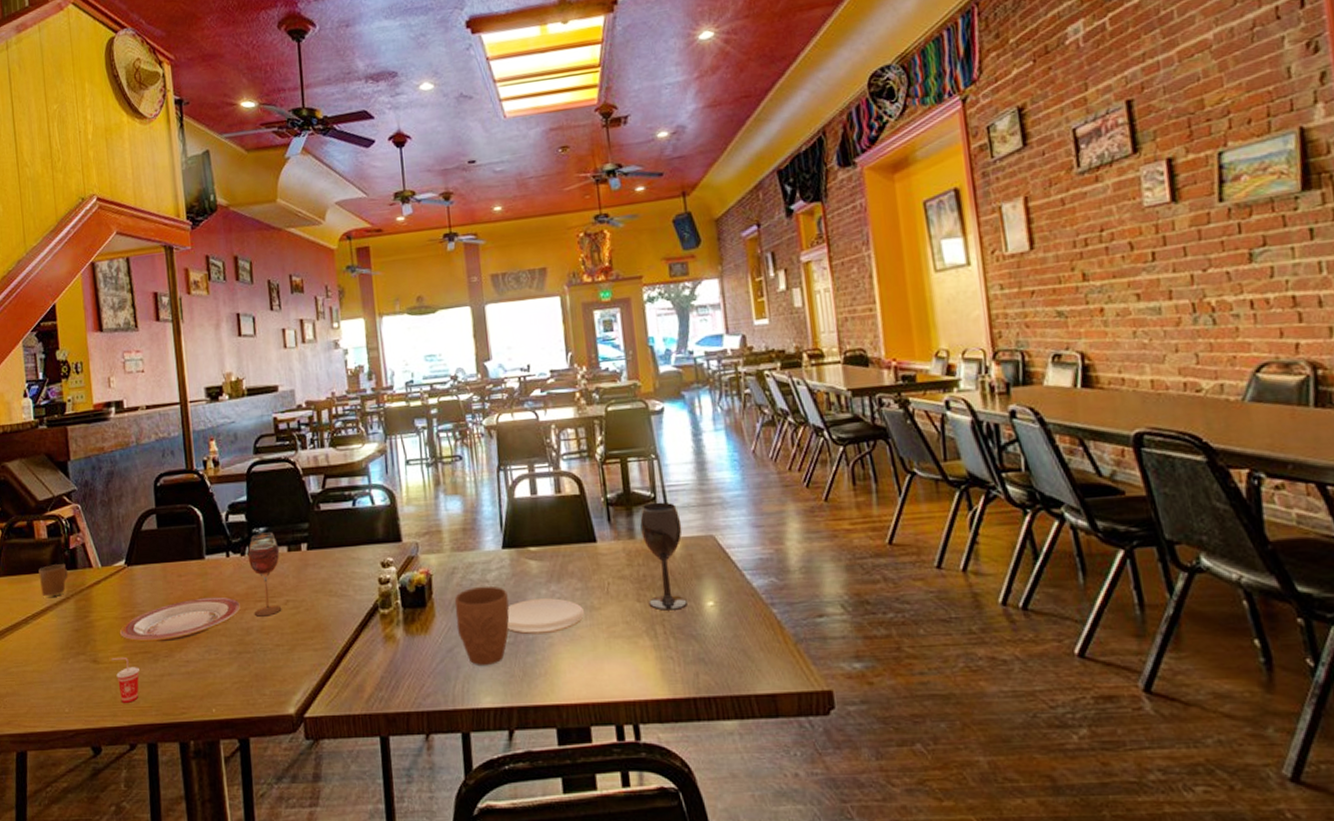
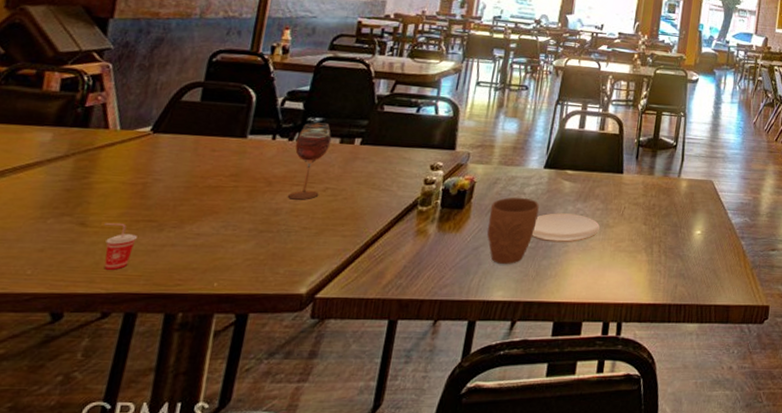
cup: present [38,564,69,597] -> none [32,119,76,152]
plate: present [119,597,241,642] -> none [122,174,276,213]
wine glass: present [640,502,687,611] -> none [652,149,692,234]

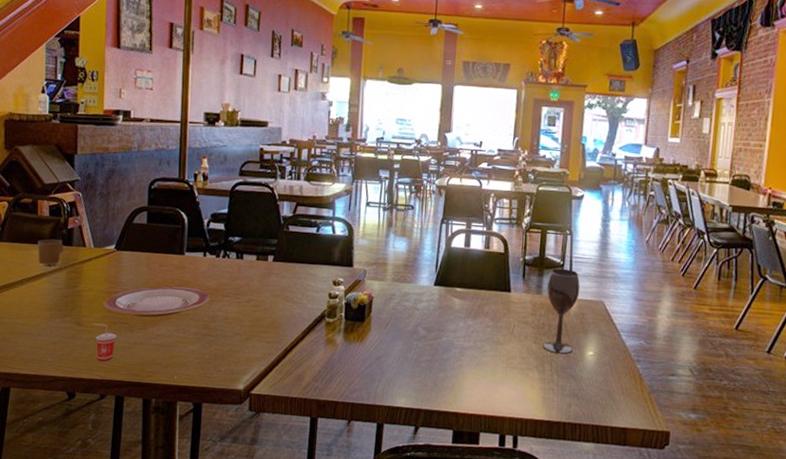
cup: none [32,119,76,152] -> present [37,239,64,266]
plate: none [122,174,276,213] -> present [102,286,211,317]
wineglass: present [288,122,332,200] -> none [221,241,250,310]
cup: present [486,197,539,264] -> none [386,312,432,375]
plate: present [531,213,600,243] -> none [427,328,491,358]
wine glass: none [652,149,692,234] -> present [543,268,580,354]

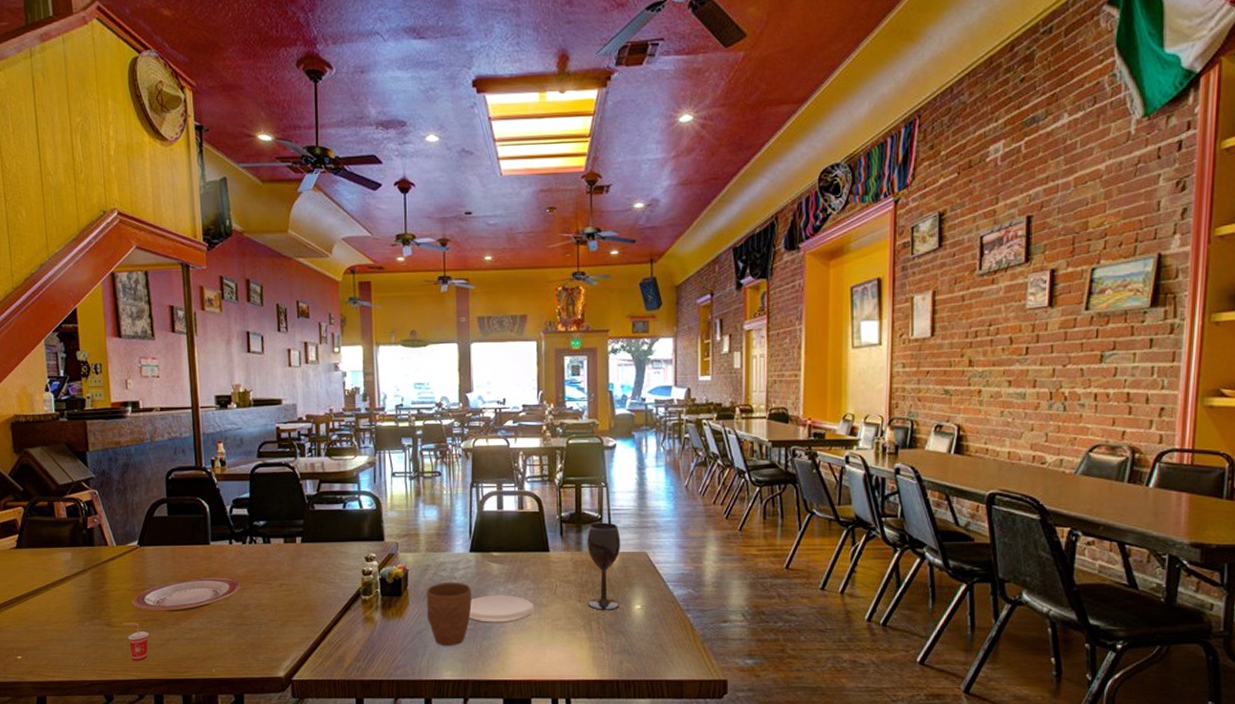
cup: present [37,239,64,266] -> none [58,541,86,568]
cup: none [386,312,432,375] -> present [426,582,472,646]
plate: none [427,328,491,358] -> present [468,595,534,624]

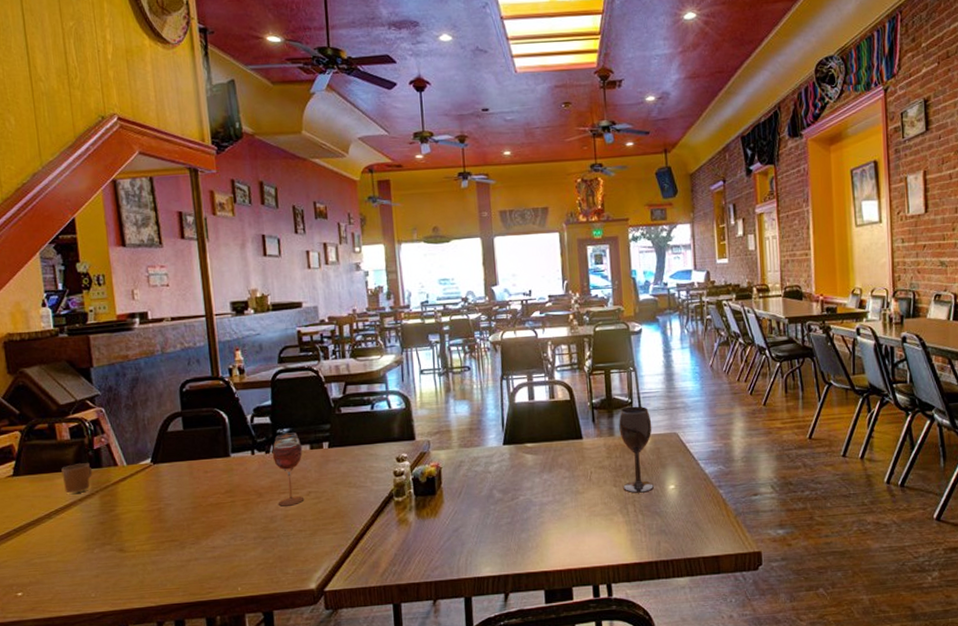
cup: none [58,541,86,568] -> present [61,463,93,494]
beverage cup: present [124,622,149,661] -> none [138,545,166,586]
plate: present [131,577,241,611] -> none [145,490,266,532]
wineglass: none [248,526,277,596] -> present [272,432,303,507]
cup: present [426,582,472,646] -> none [460,476,508,542]
plate: present [468,595,534,624] -> none [505,485,570,516]

